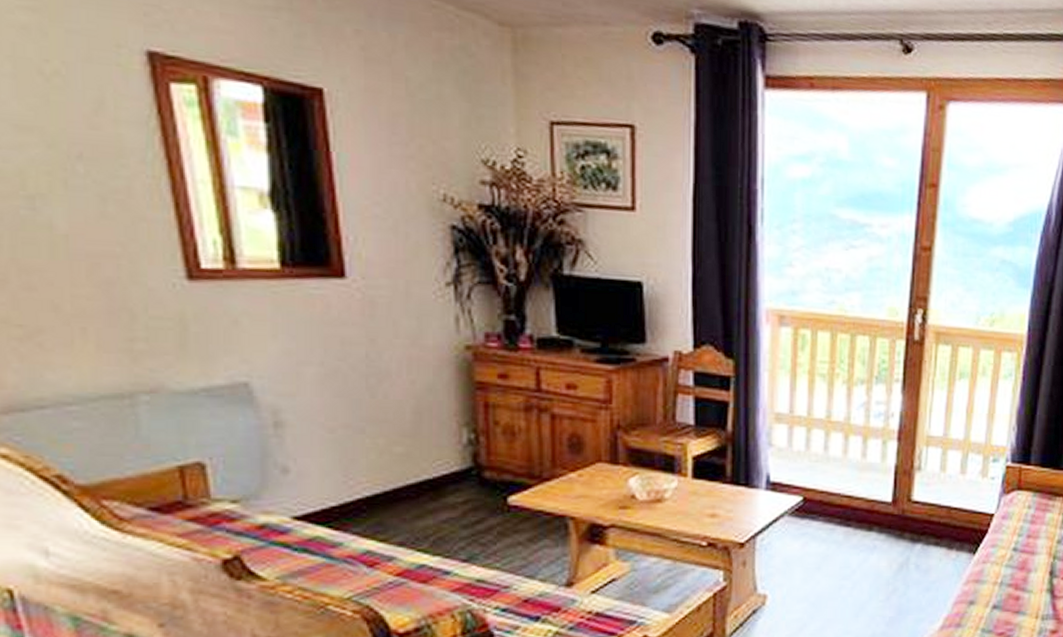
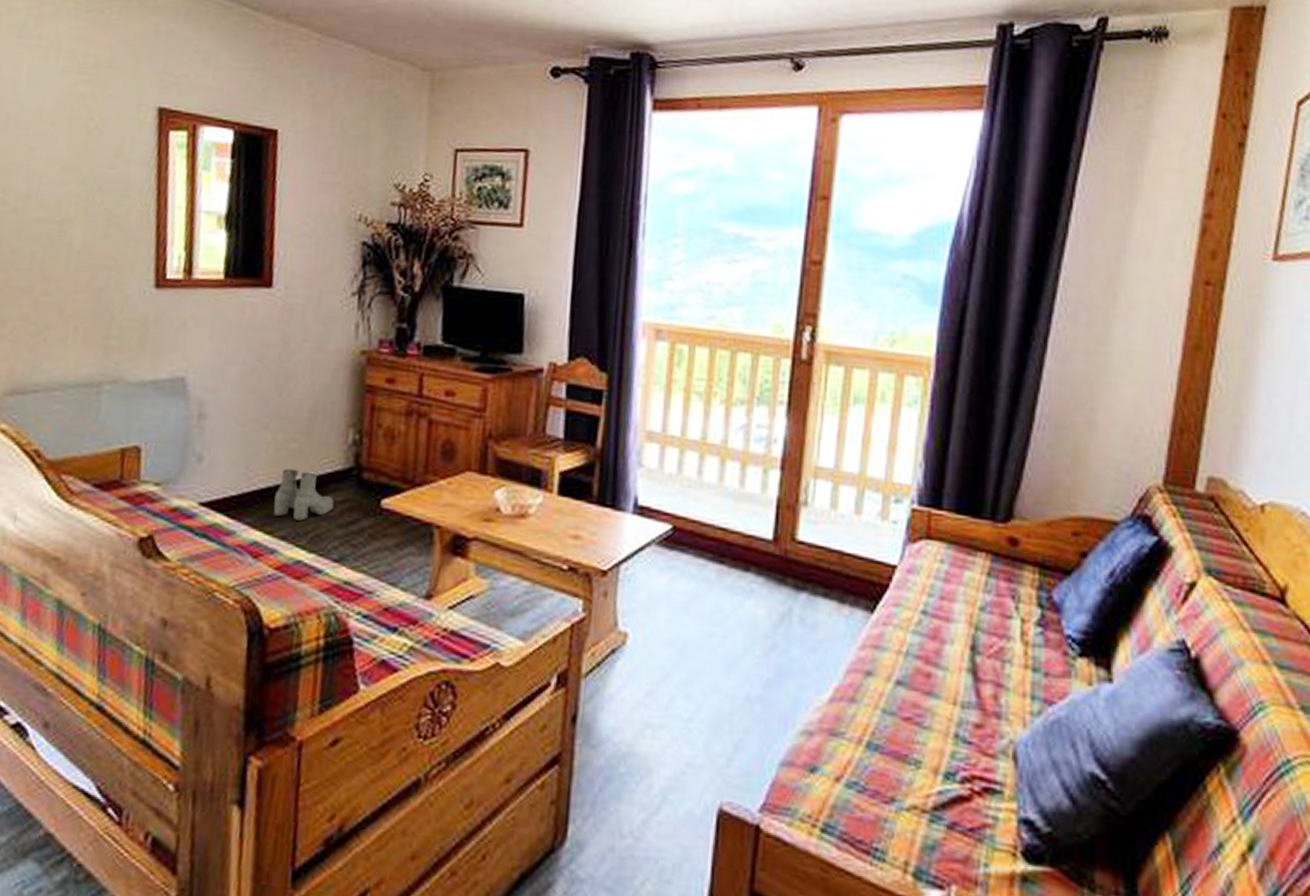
boots: none [385,474,455,525] -> present [273,468,334,521]

